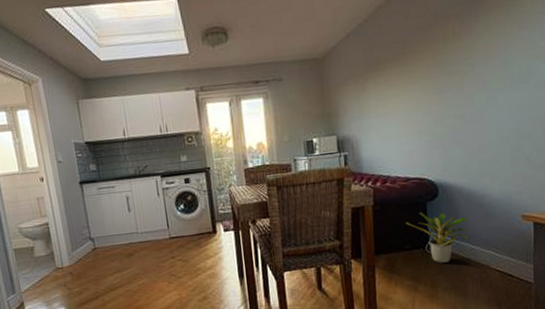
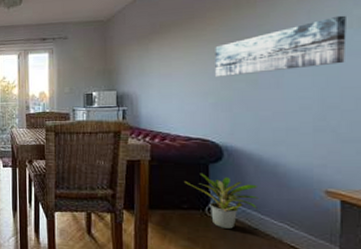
wall art: none [426,46,535,114] -> present [215,15,346,77]

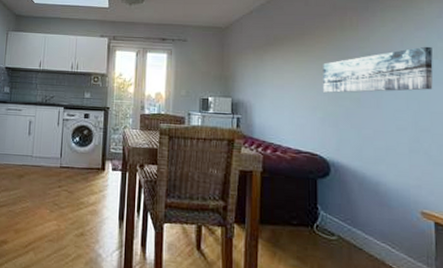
potted plant: present [183,173,259,229] -> none [293,188,363,248]

